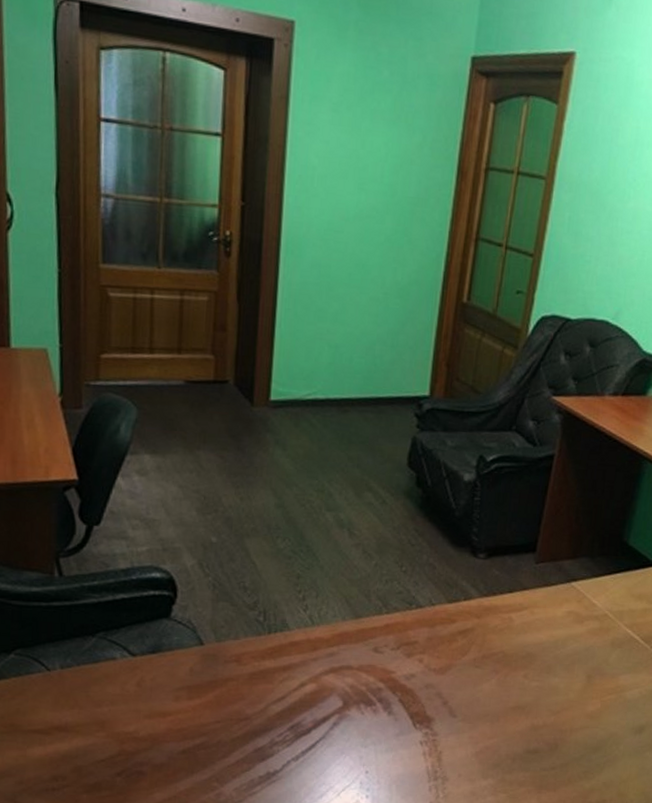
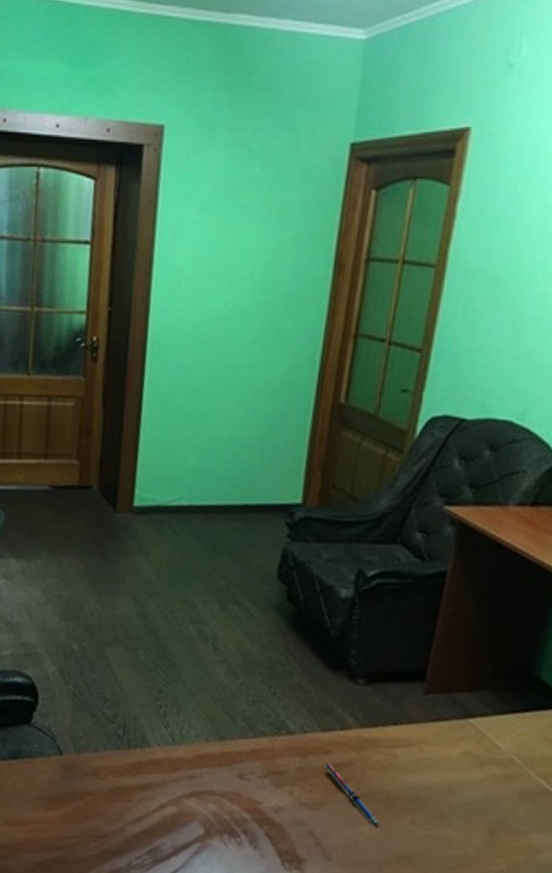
pen: none [450,630,499,682] -> present [324,762,381,825]

